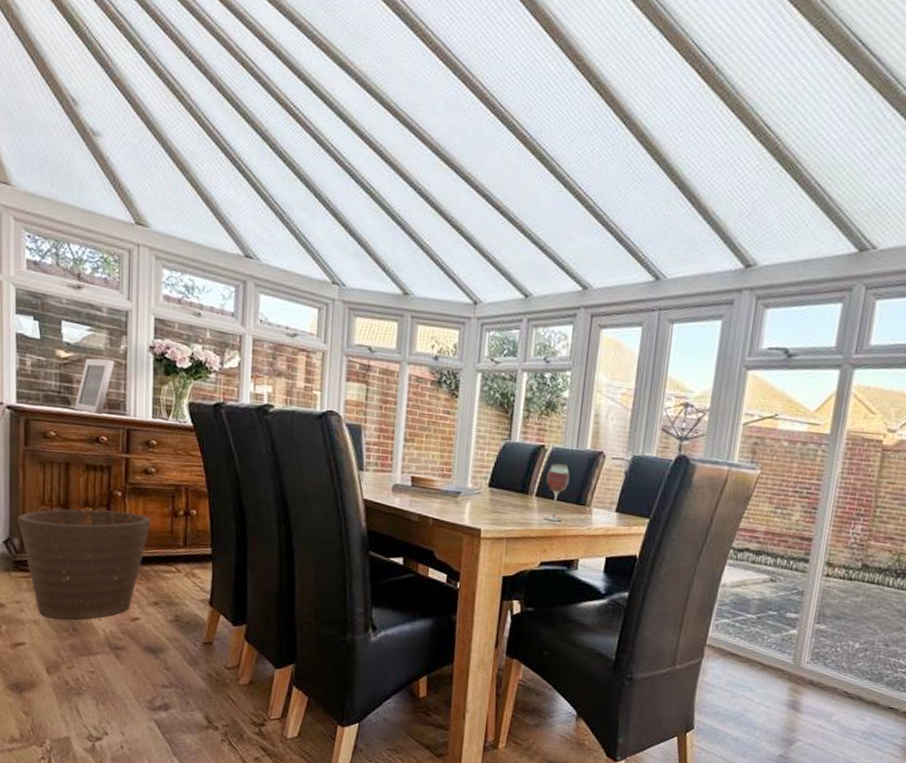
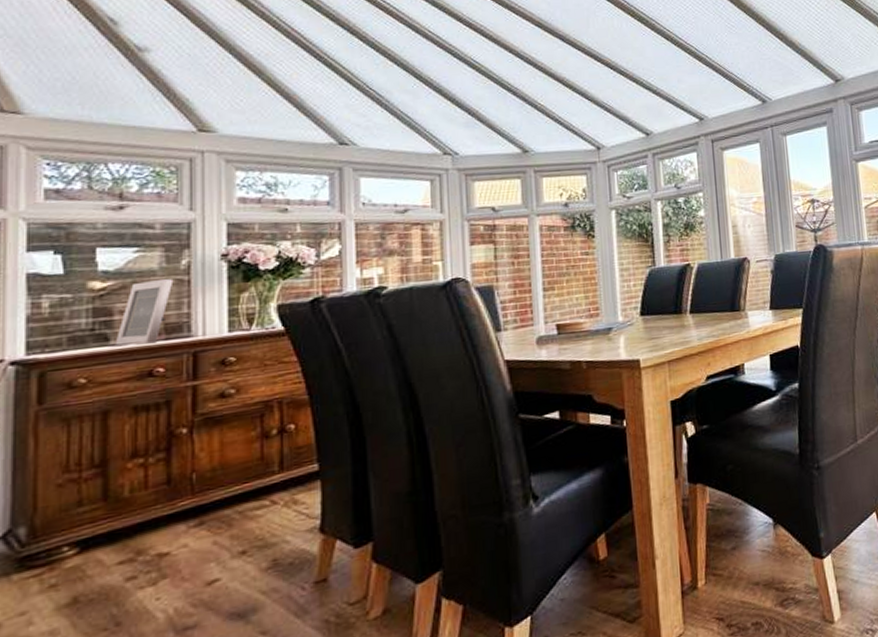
basket: present [18,509,152,620] -> none [25,446,232,622]
wineglass: present [544,462,570,522] -> none [697,276,721,334]

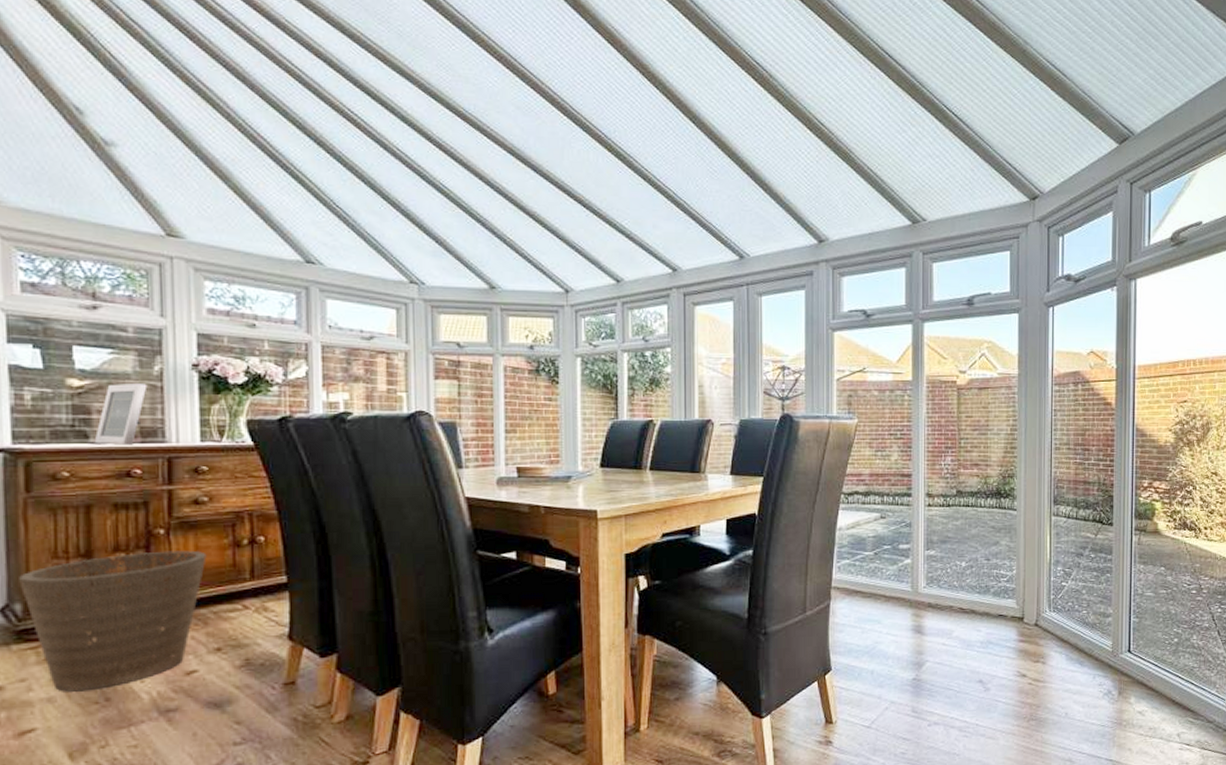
basket: none [25,446,232,622] -> present [19,550,207,692]

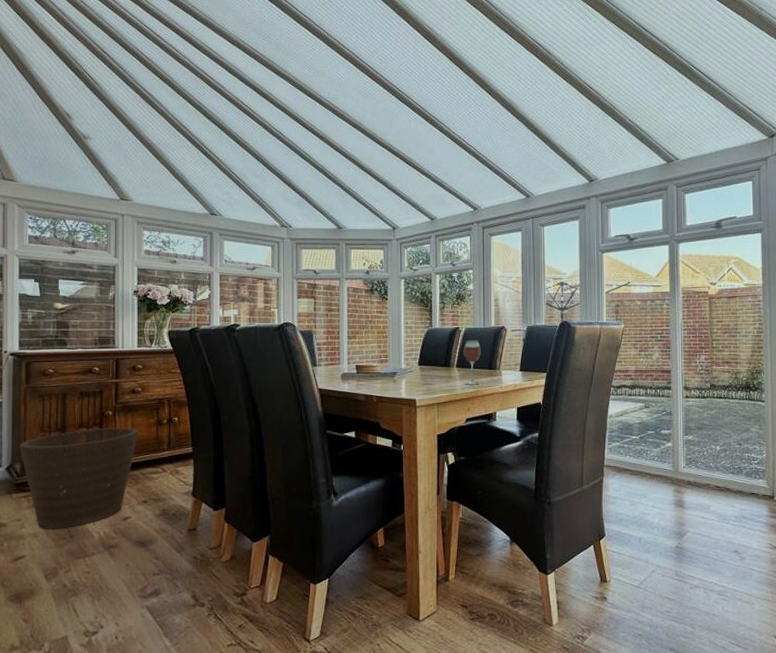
picture frame: present [94,382,148,445] -> none [70,305,105,350]
wineglass: none [659,436,681,492] -> present [463,340,481,385]

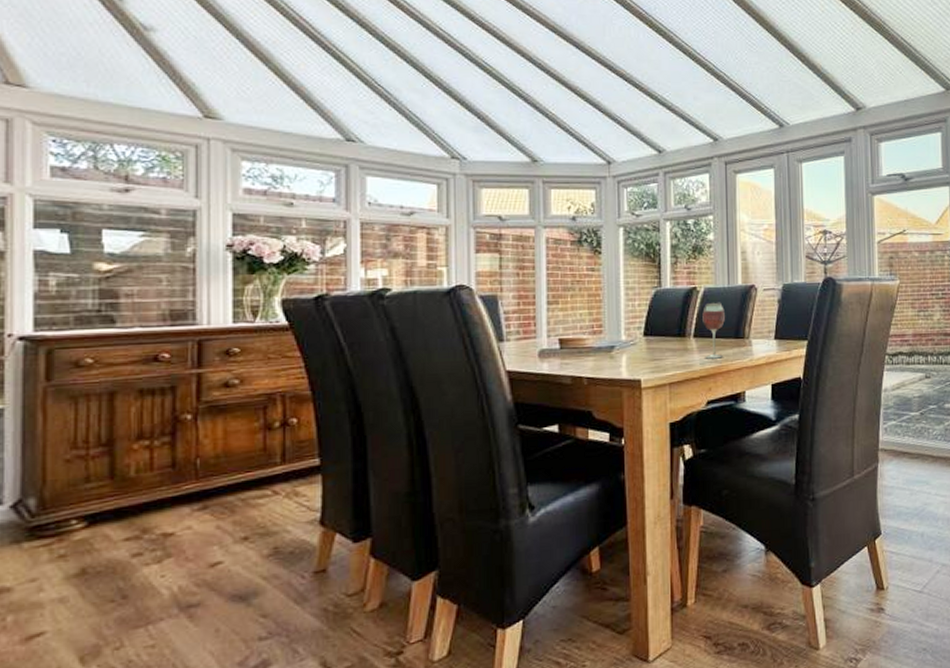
basket: present [19,427,139,530] -> none [34,435,236,591]

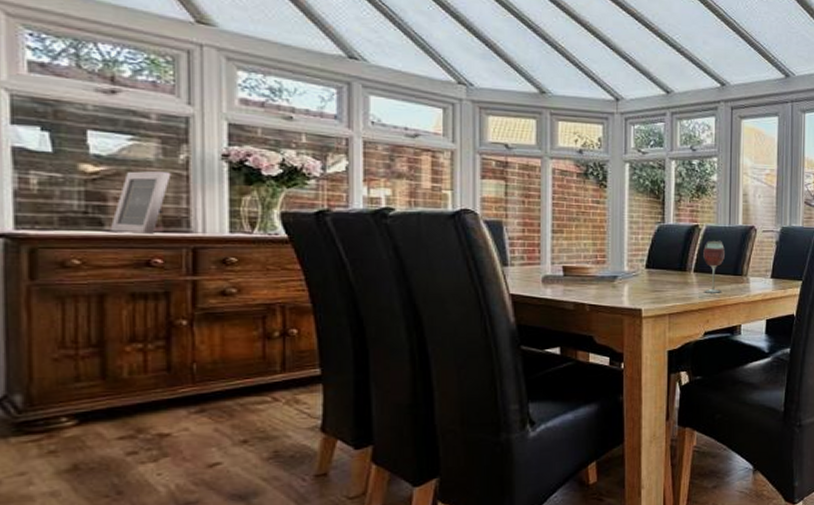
picture frame: none [121,264,179,329] -> present [109,170,171,234]

